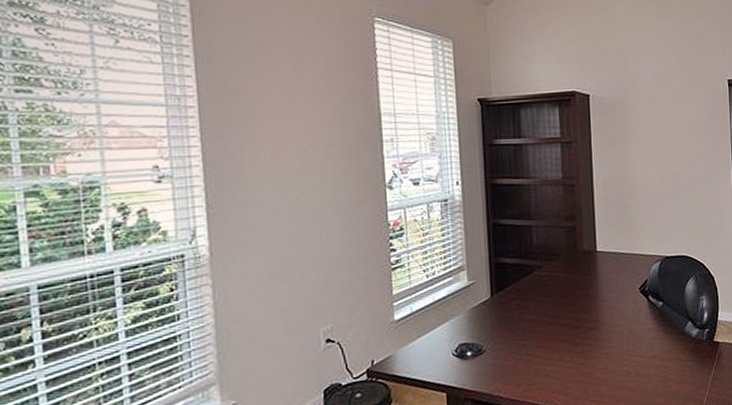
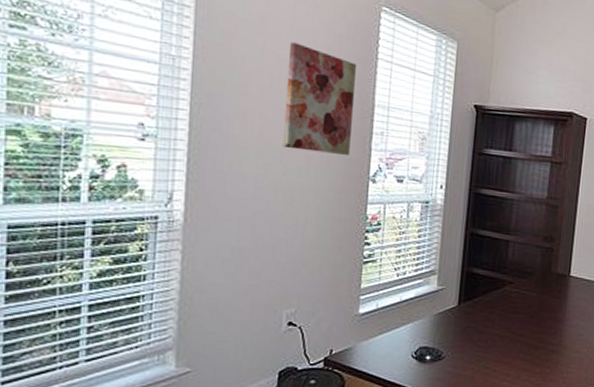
wall art: none [289,65,363,169] -> present [282,42,357,155]

